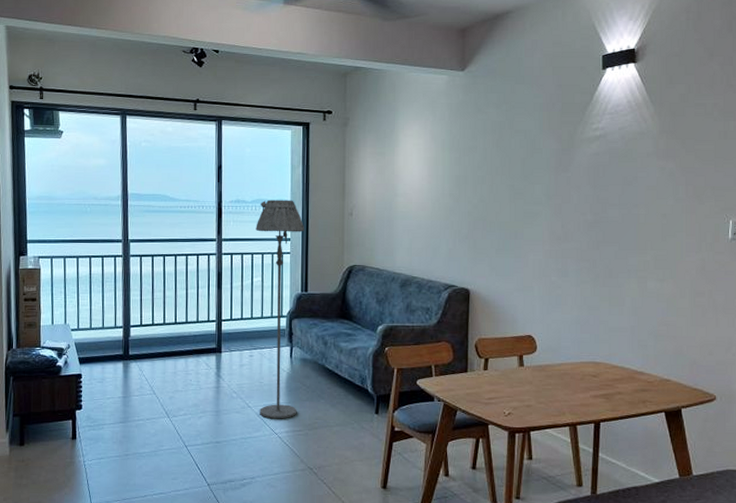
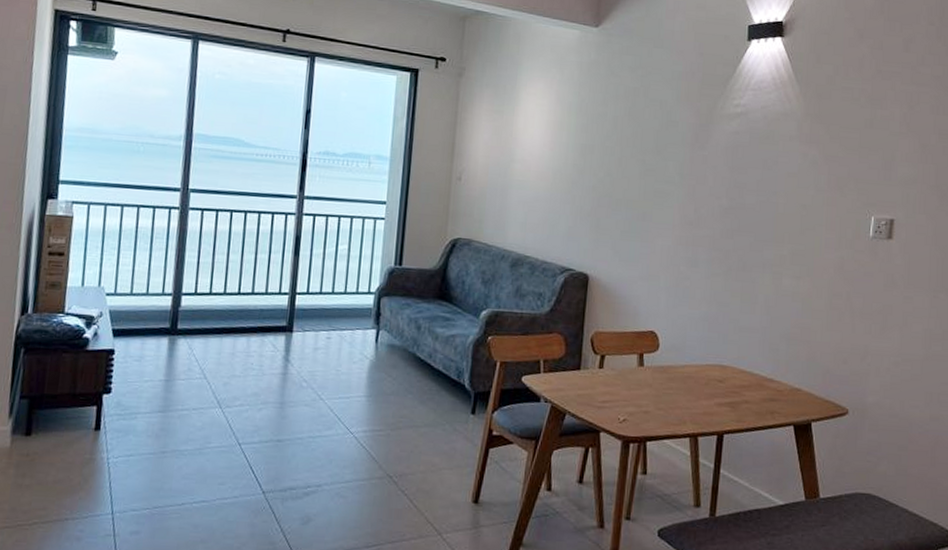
floor lamp: present [256,199,305,419] -> none [333,154,405,416]

